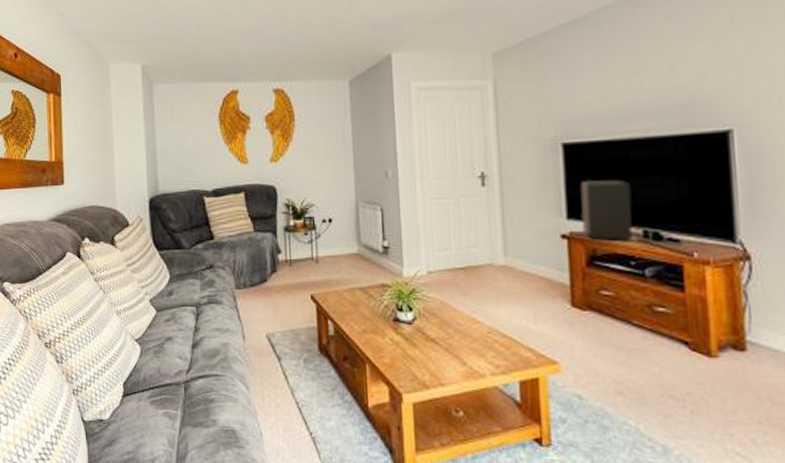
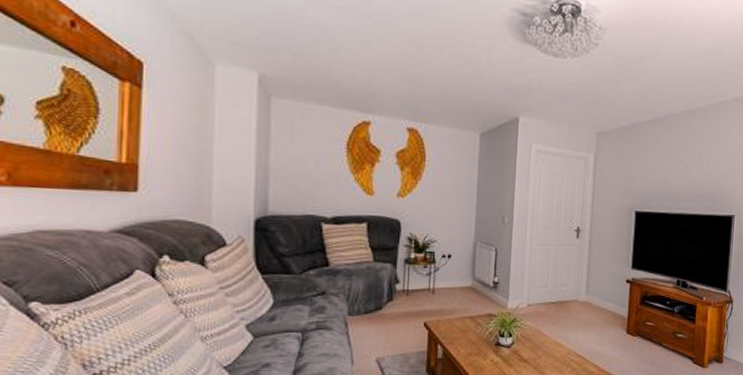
speaker: present [580,180,632,242] -> none [641,241,674,287]

